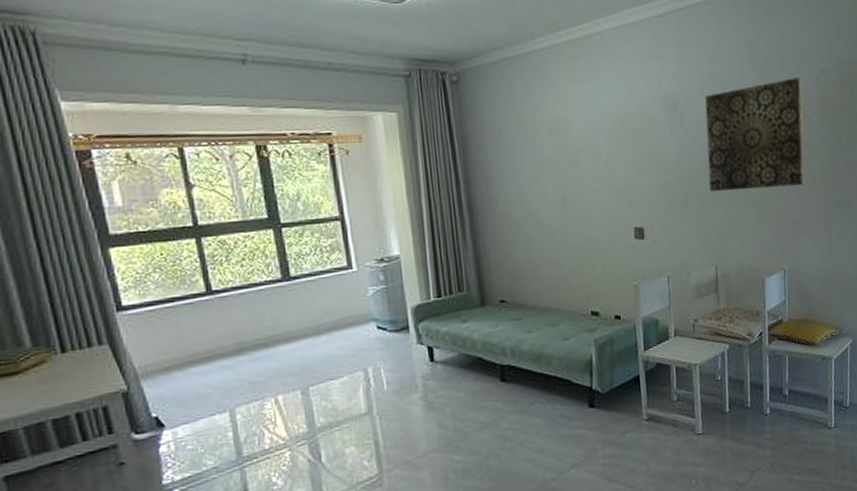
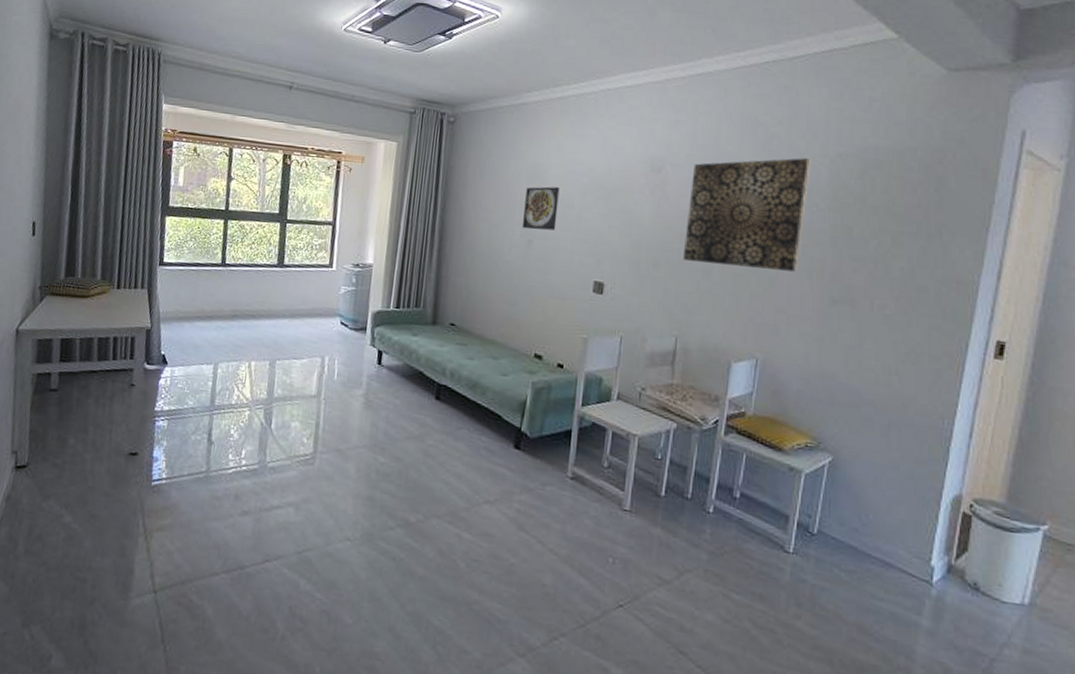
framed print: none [550,138,588,187] -> present [523,186,560,231]

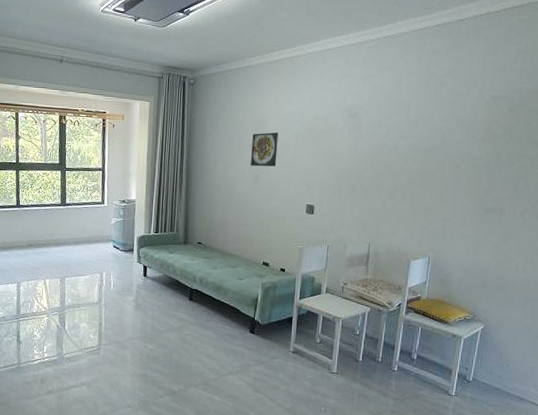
wall art: present [682,158,811,272] -> none [373,101,471,190]

